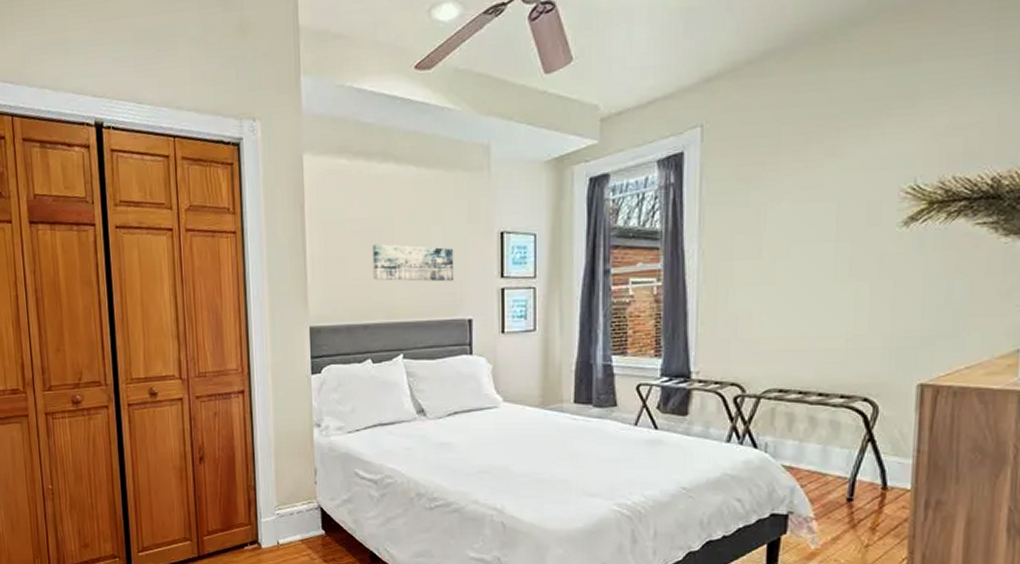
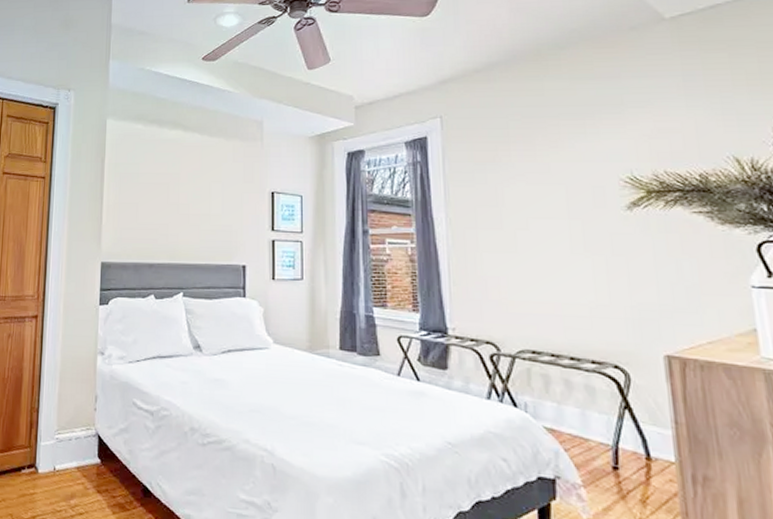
wall art: present [372,244,455,282] -> none [160,195,231,231]

